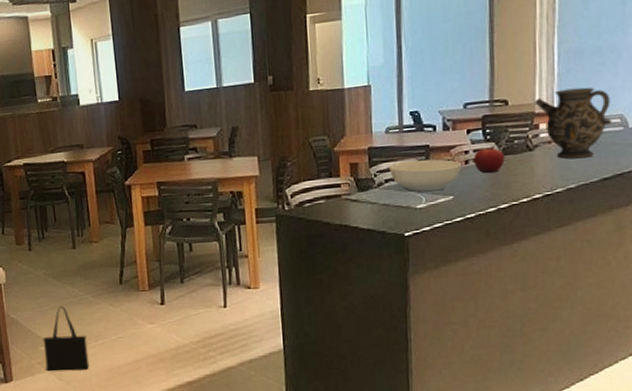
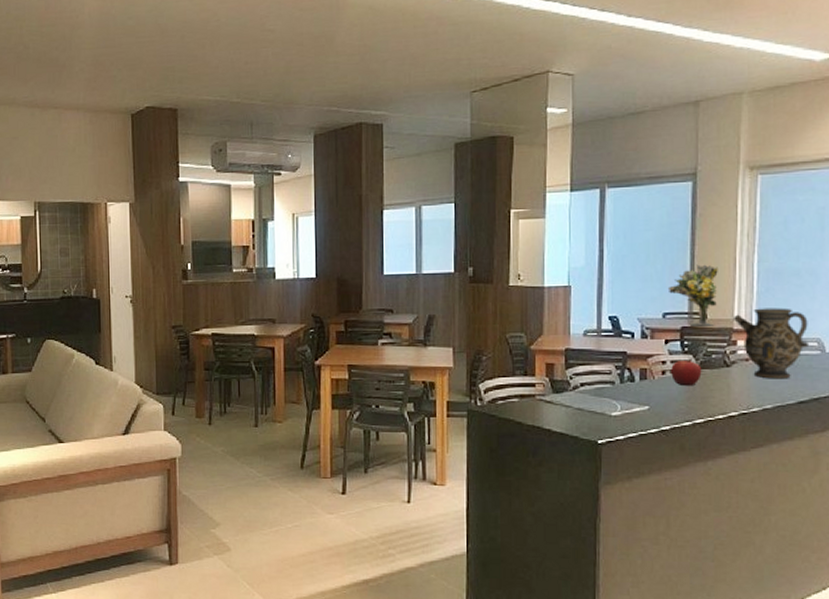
tote bag: present [42,306,90,371] -> none [214,487,261,558]
bowl: present [389,159,462,192] -> none [586,366,659,399]
bouquet: none [467,51,518,114] -> present [667,264,718,326]

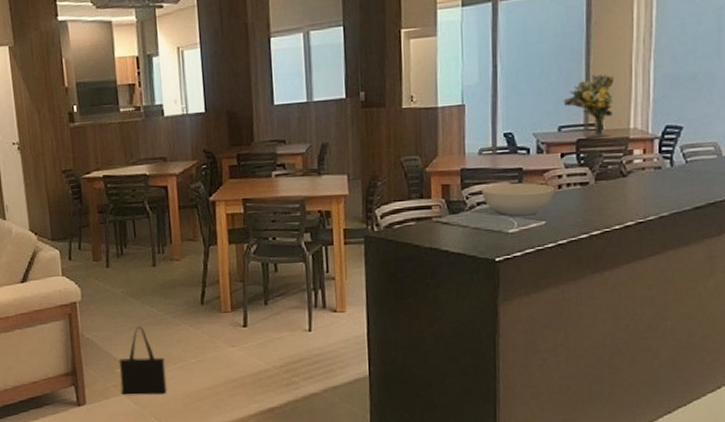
tote bag: none [214,487,261,558] -> present [118,326,167,395]
bowl: none [586,366,659,399] -> present [481,182,555,217]
fruit: present [671,358,702,387] -> none [567,170,598,200]
ewer: present [732,308,810,379] -> none [628,113,706,187]

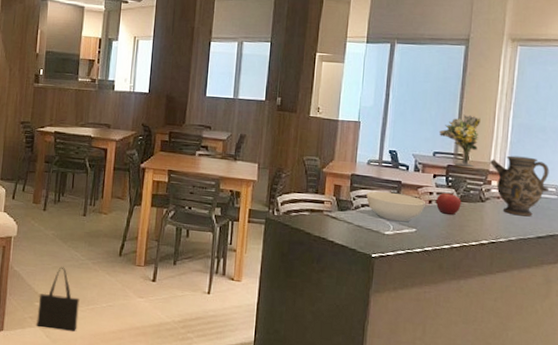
fruit: none [567,170,598,200] -> present [436,191,461,216]
ewer: none [628,113,706,187] -> present [489,155,550,217]

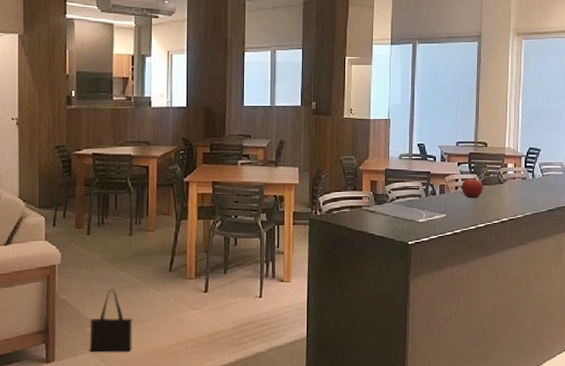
bowl: present [366,191,426,222] -> none [400,182,453,209]
bouquet: present [439,114,481,167] -> none [460,105,495,152]
ewer: present [489,155,550,217] -> none [504,139,556,193]

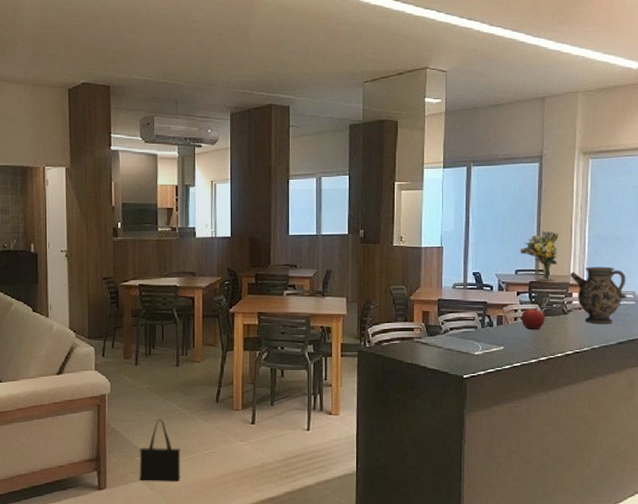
bouquet: none [460,105,495,152] -> present [519,230,558,281]
ewer: none [504,139,556,193] -> present [569,266,627,324]

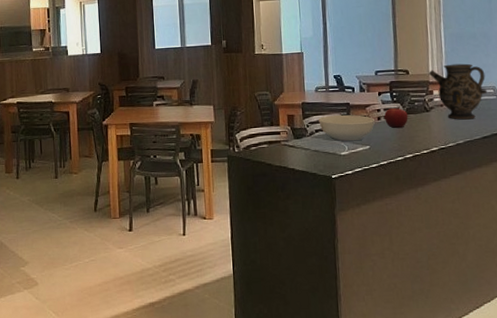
tote bag: present [139,419,181,481] -> none [23,230,64,290]
bowl: none [454,313,512,341] -> present [319,114,376,142]
bouquet: present [519,230,558,281] -> none [377,32,416,81]

